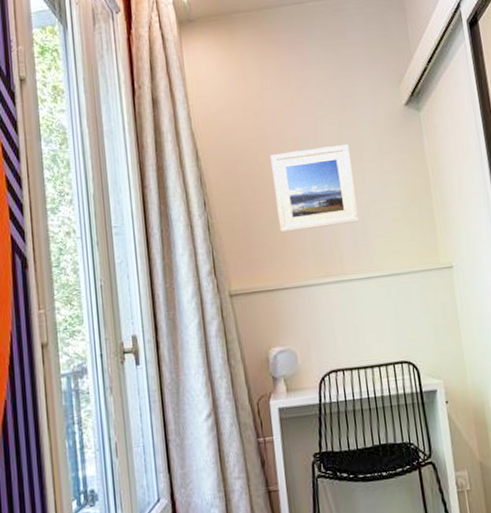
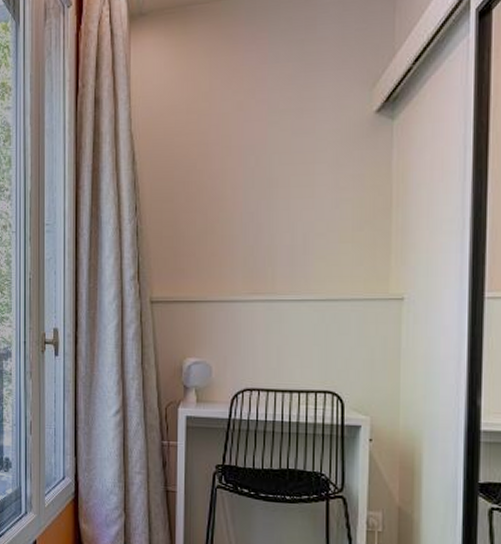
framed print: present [270,143,360,233] -> none [209,153,301,244]

